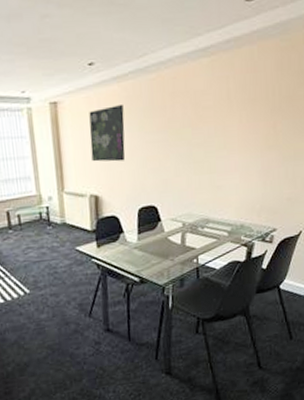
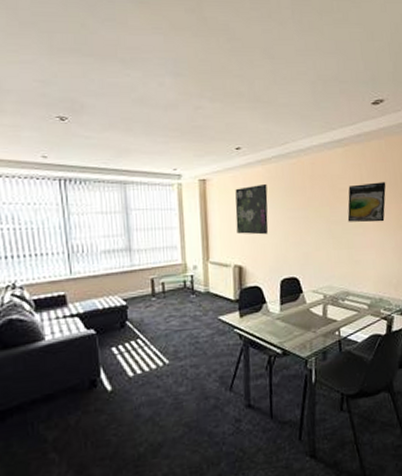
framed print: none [210,96,256,144] -> present [347,182,386,223]

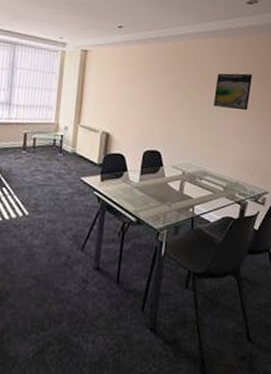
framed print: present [235,184,269,235] -> none [109,61,142,107]

